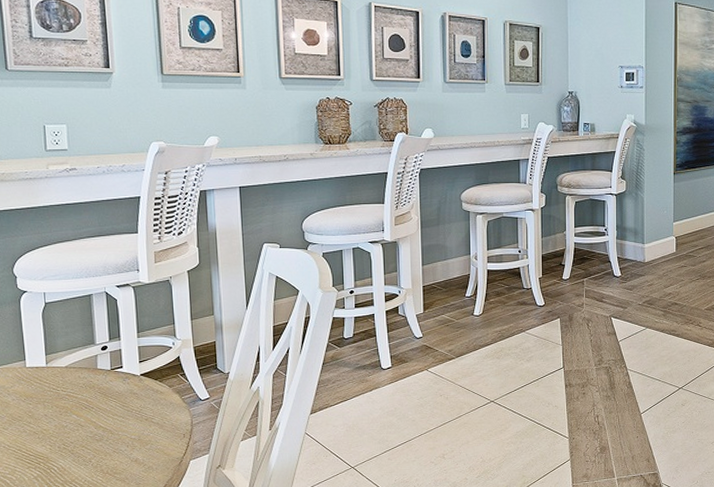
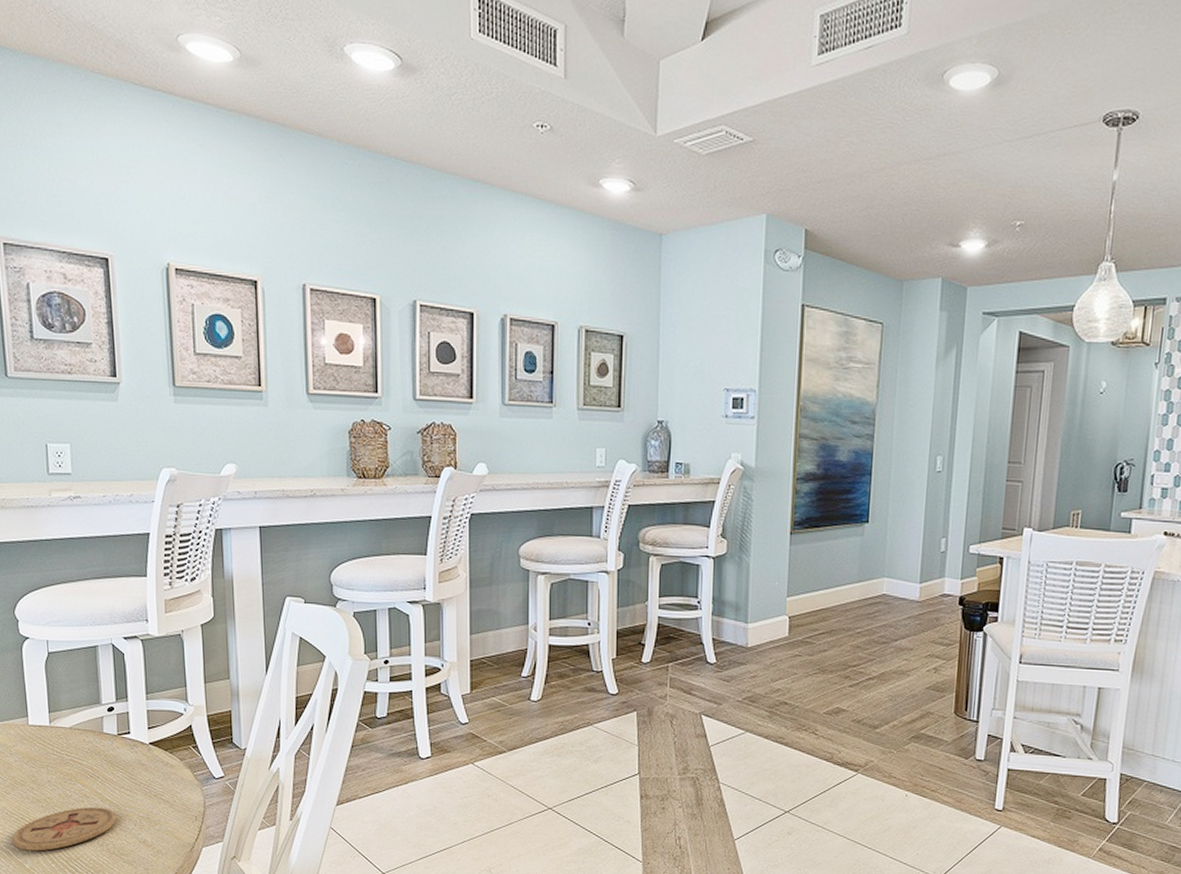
coaster: none [9,433,109,478] -> present [12,806,116,851]

